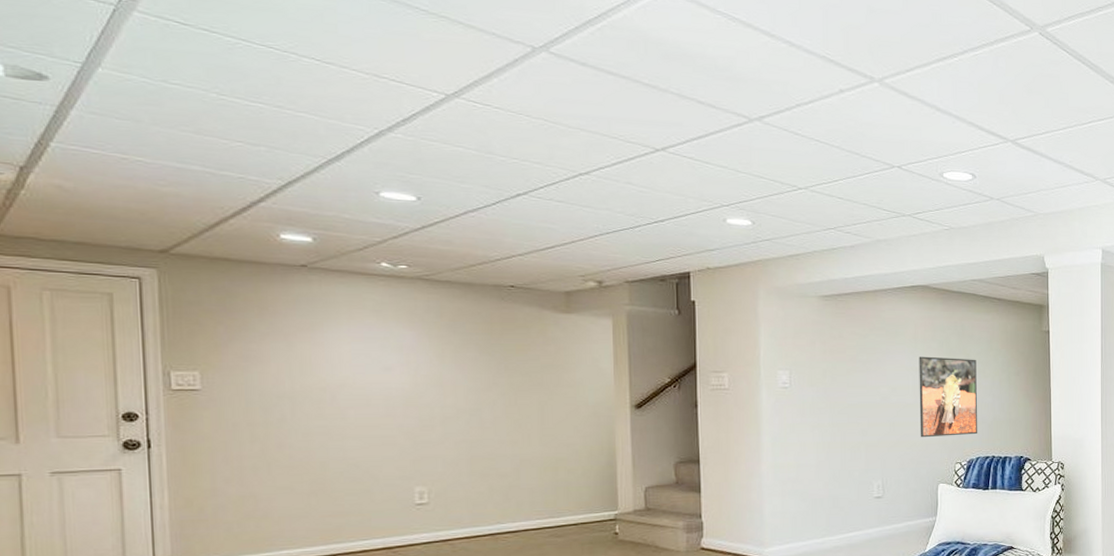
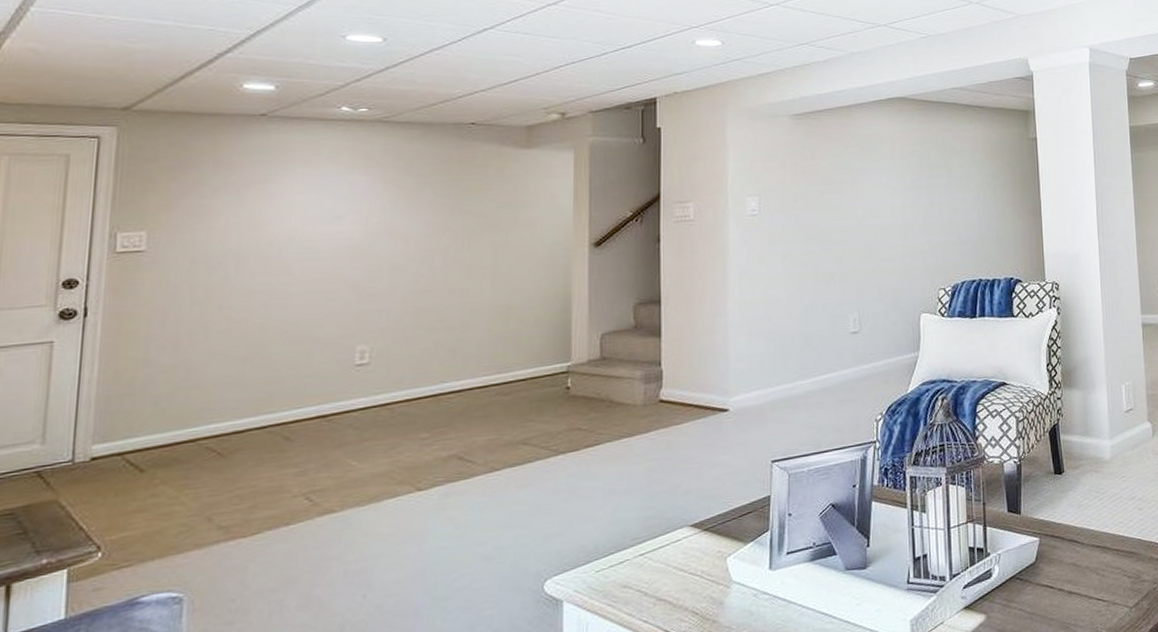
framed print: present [919,356,978,438] -> none [897,172,963,263]

